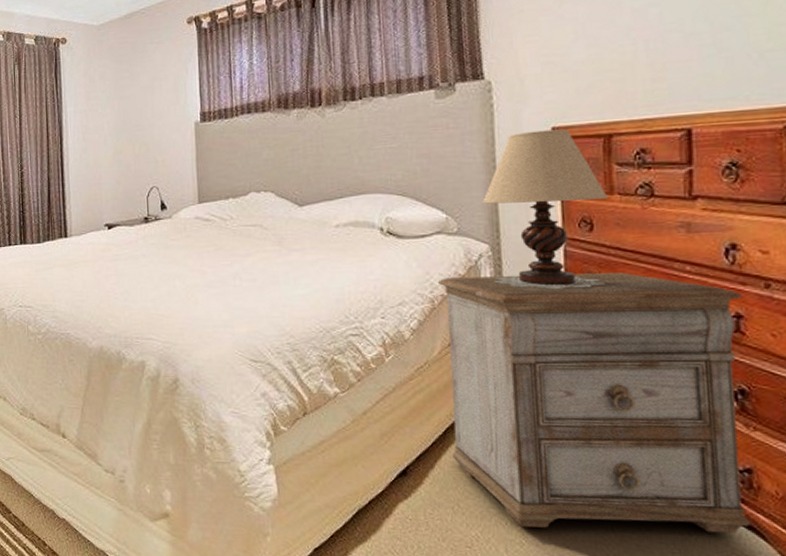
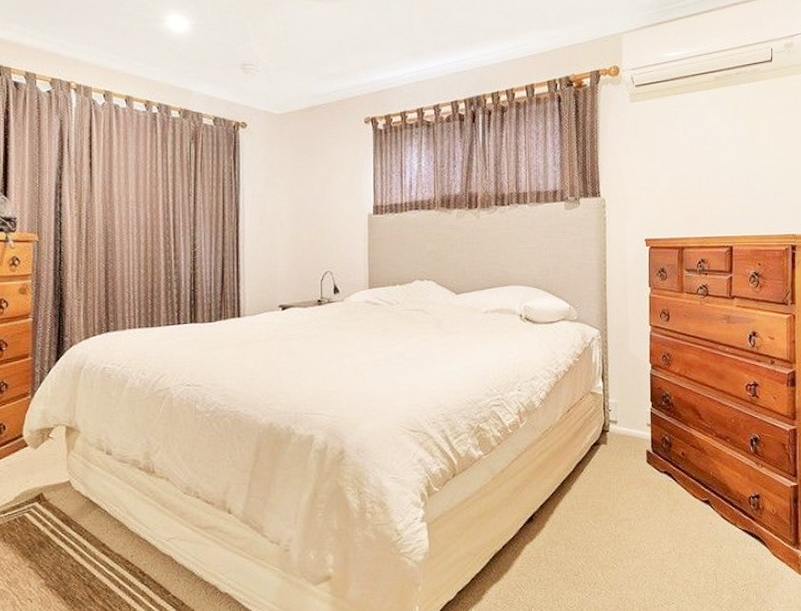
nightstand: present [437,273,751,533] -> none [561,353,758,555]
table lamp: present [482,129,609,290] -> none [596,241,680,366]

